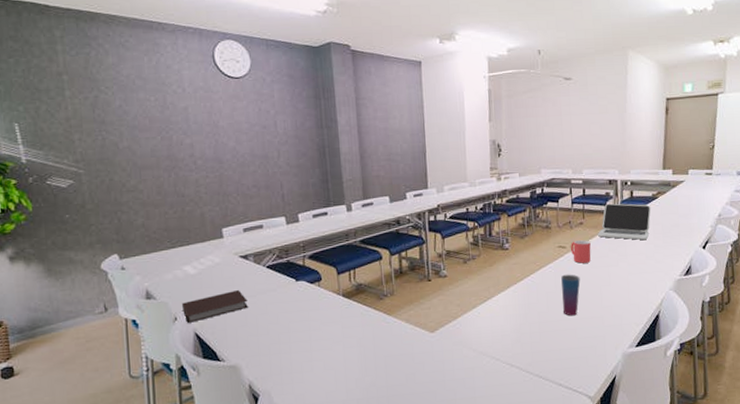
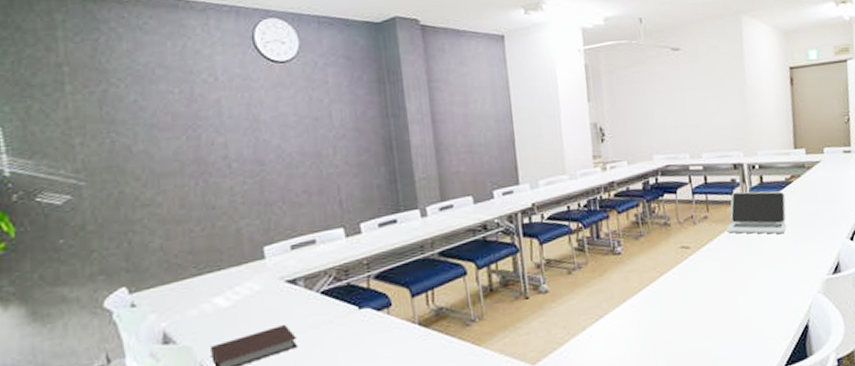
cup: present [561,274,580,316] -> none [687,280,711,333]
mug: present [570,240,591,263] -> none [695,237,721,266]

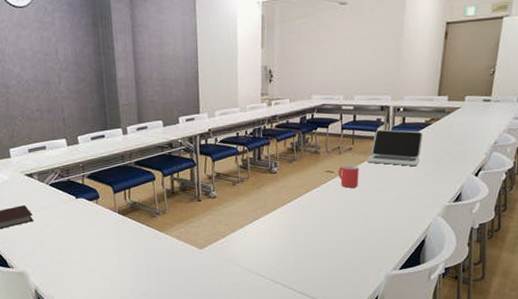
mug: none [695,237,721,266] -> present [338,165,359,188]

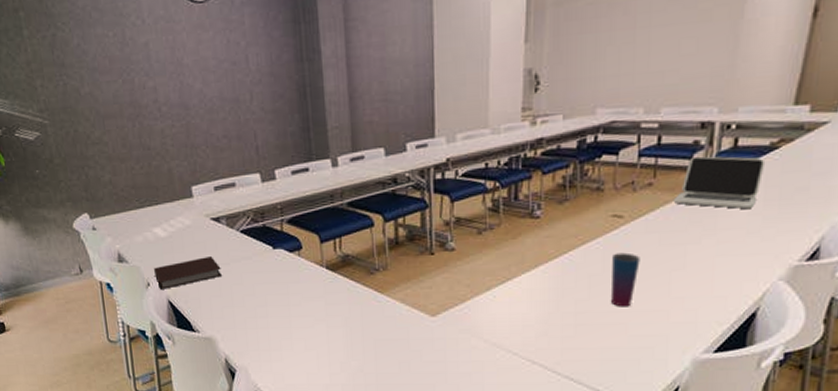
cup: none [328,198,347,238] -> present [610,252,640,307]
mug: present [338,165,359,188] -> none [629,207,662,239]

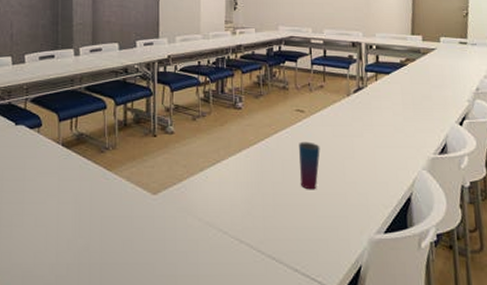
laptop: present [673,156,766,209] -> none [339,67,400,109]

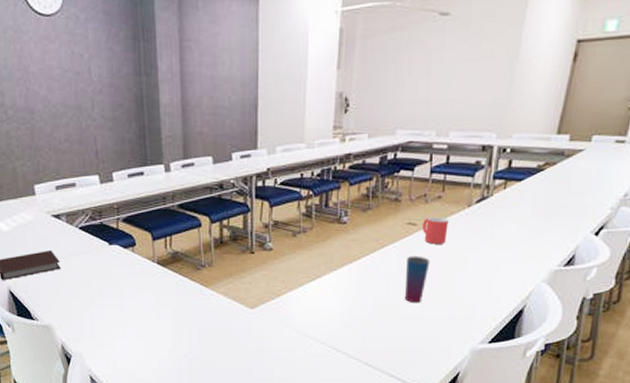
mug: none [309,105,333,131] -> present [422,217,448,244]

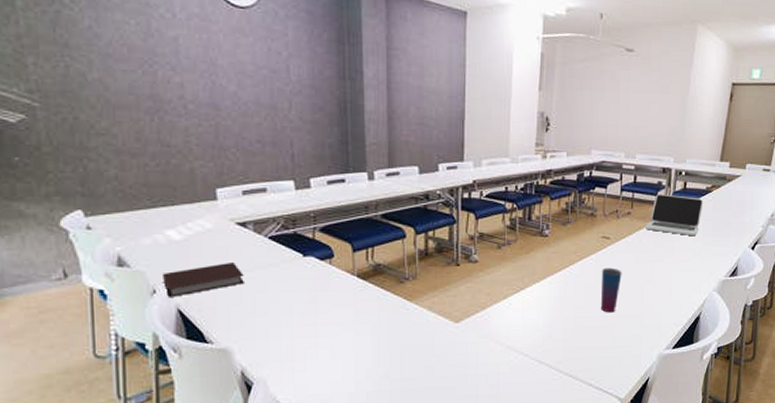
mug: present [422,217,448,244] -> none [614,232,637,257]
laptop: none [458,174,534,220] -> present [644,194,704,235]

